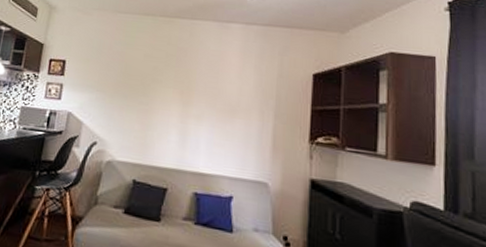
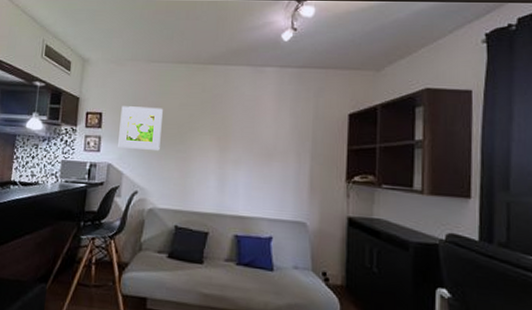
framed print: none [79,54,127,101] -> present [118,106,163,150]

